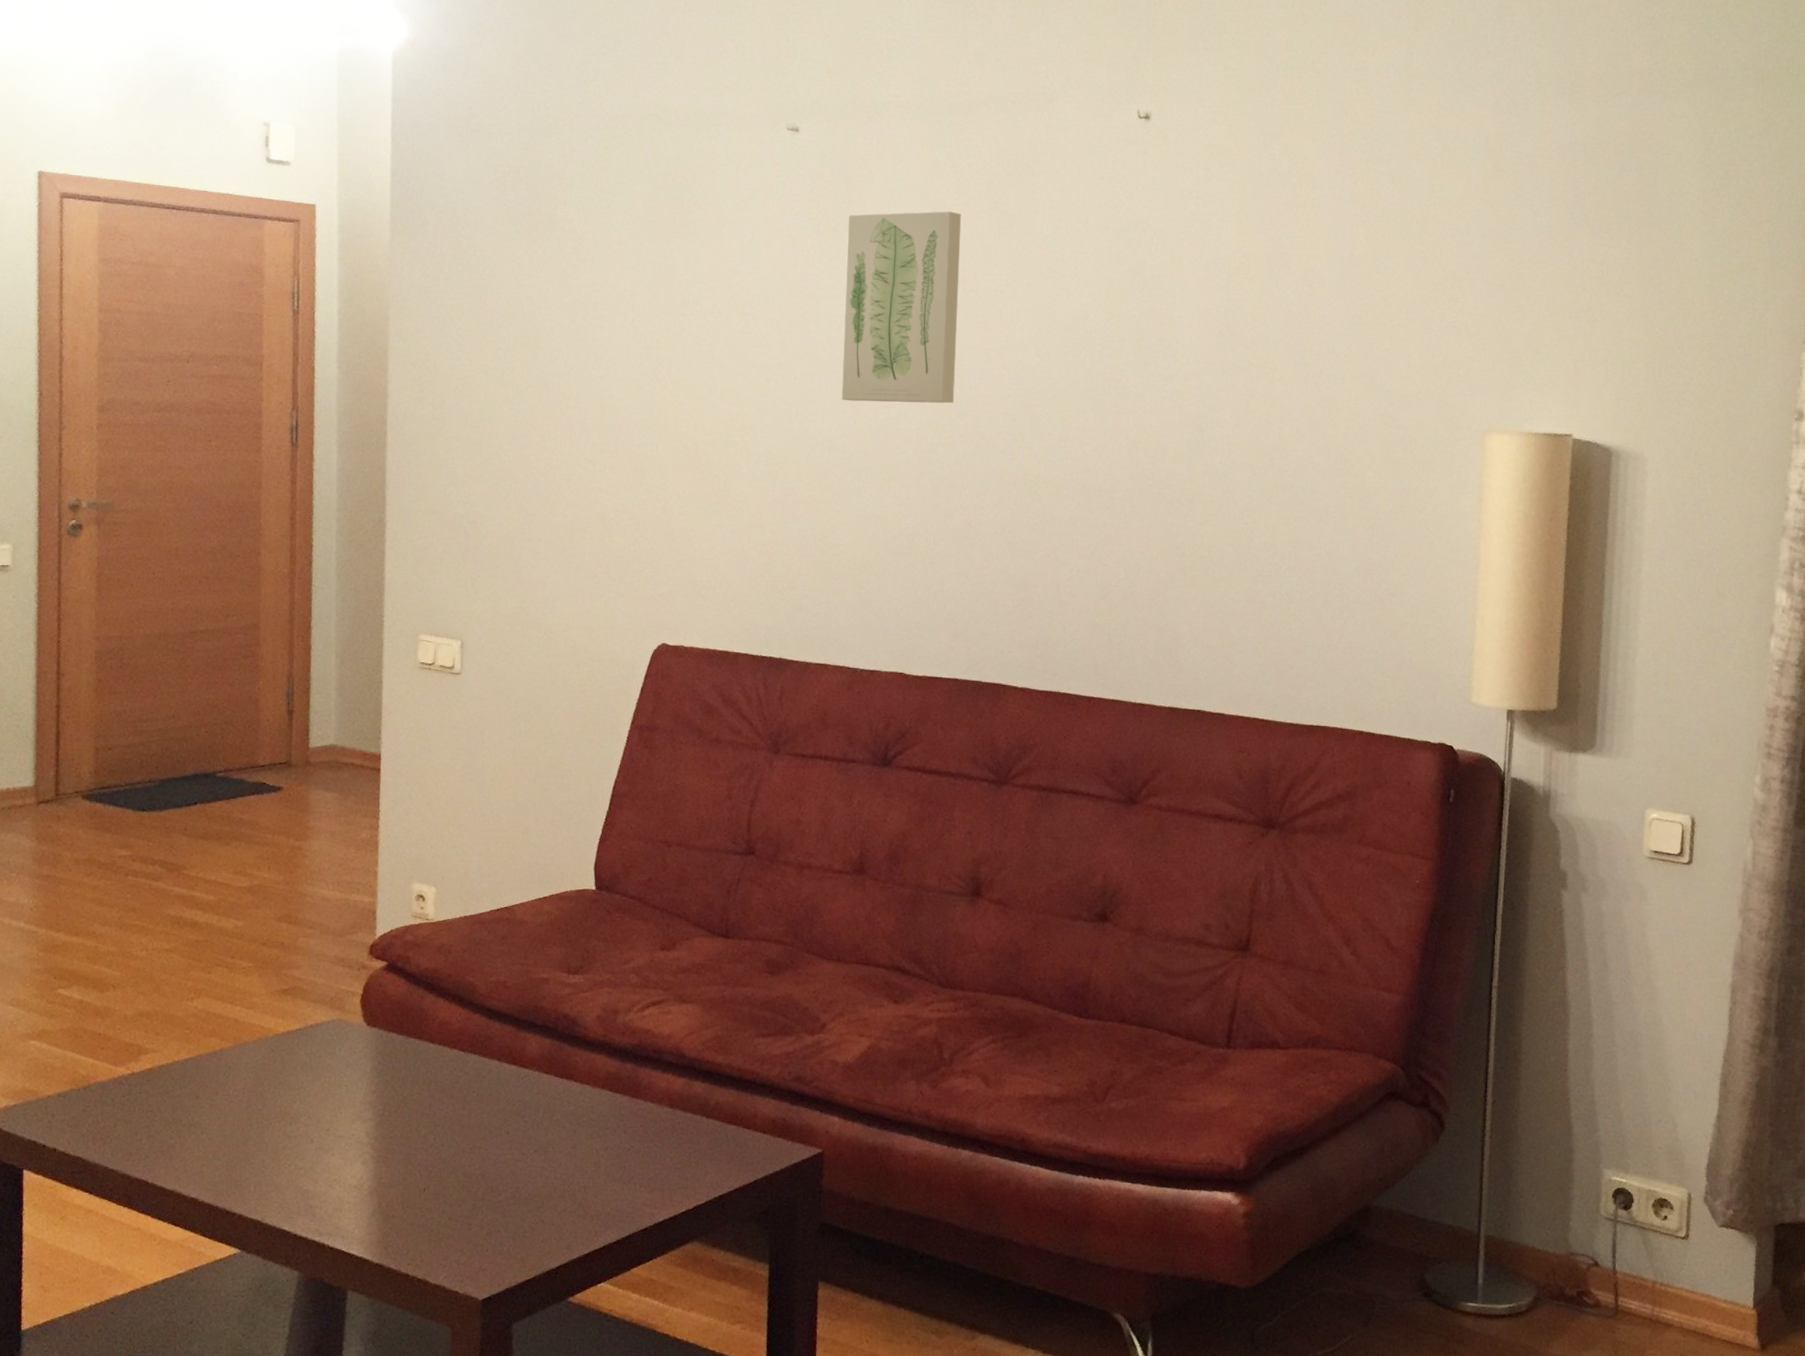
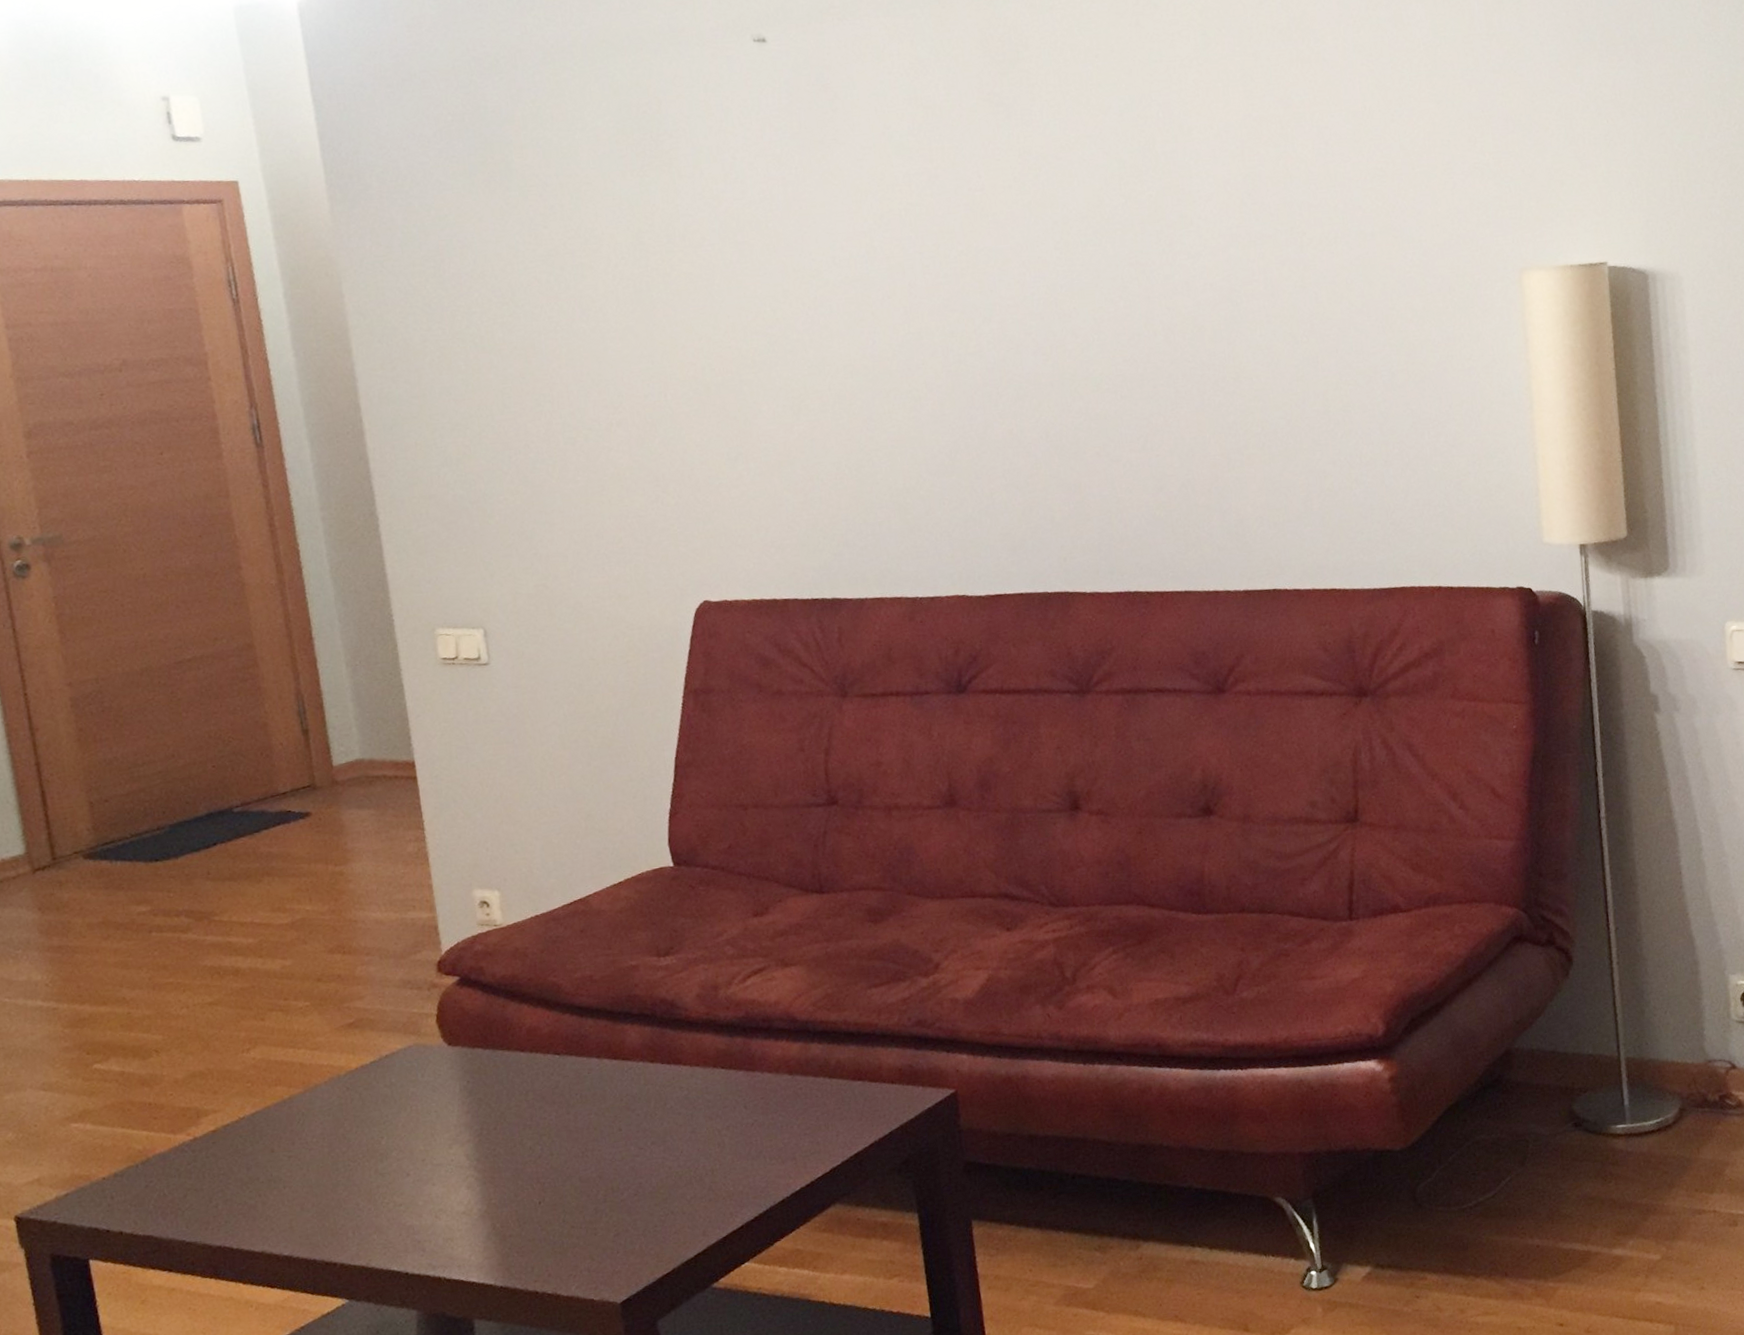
wall art: present [841,211,962,404] -> none [833,108,976,322]

